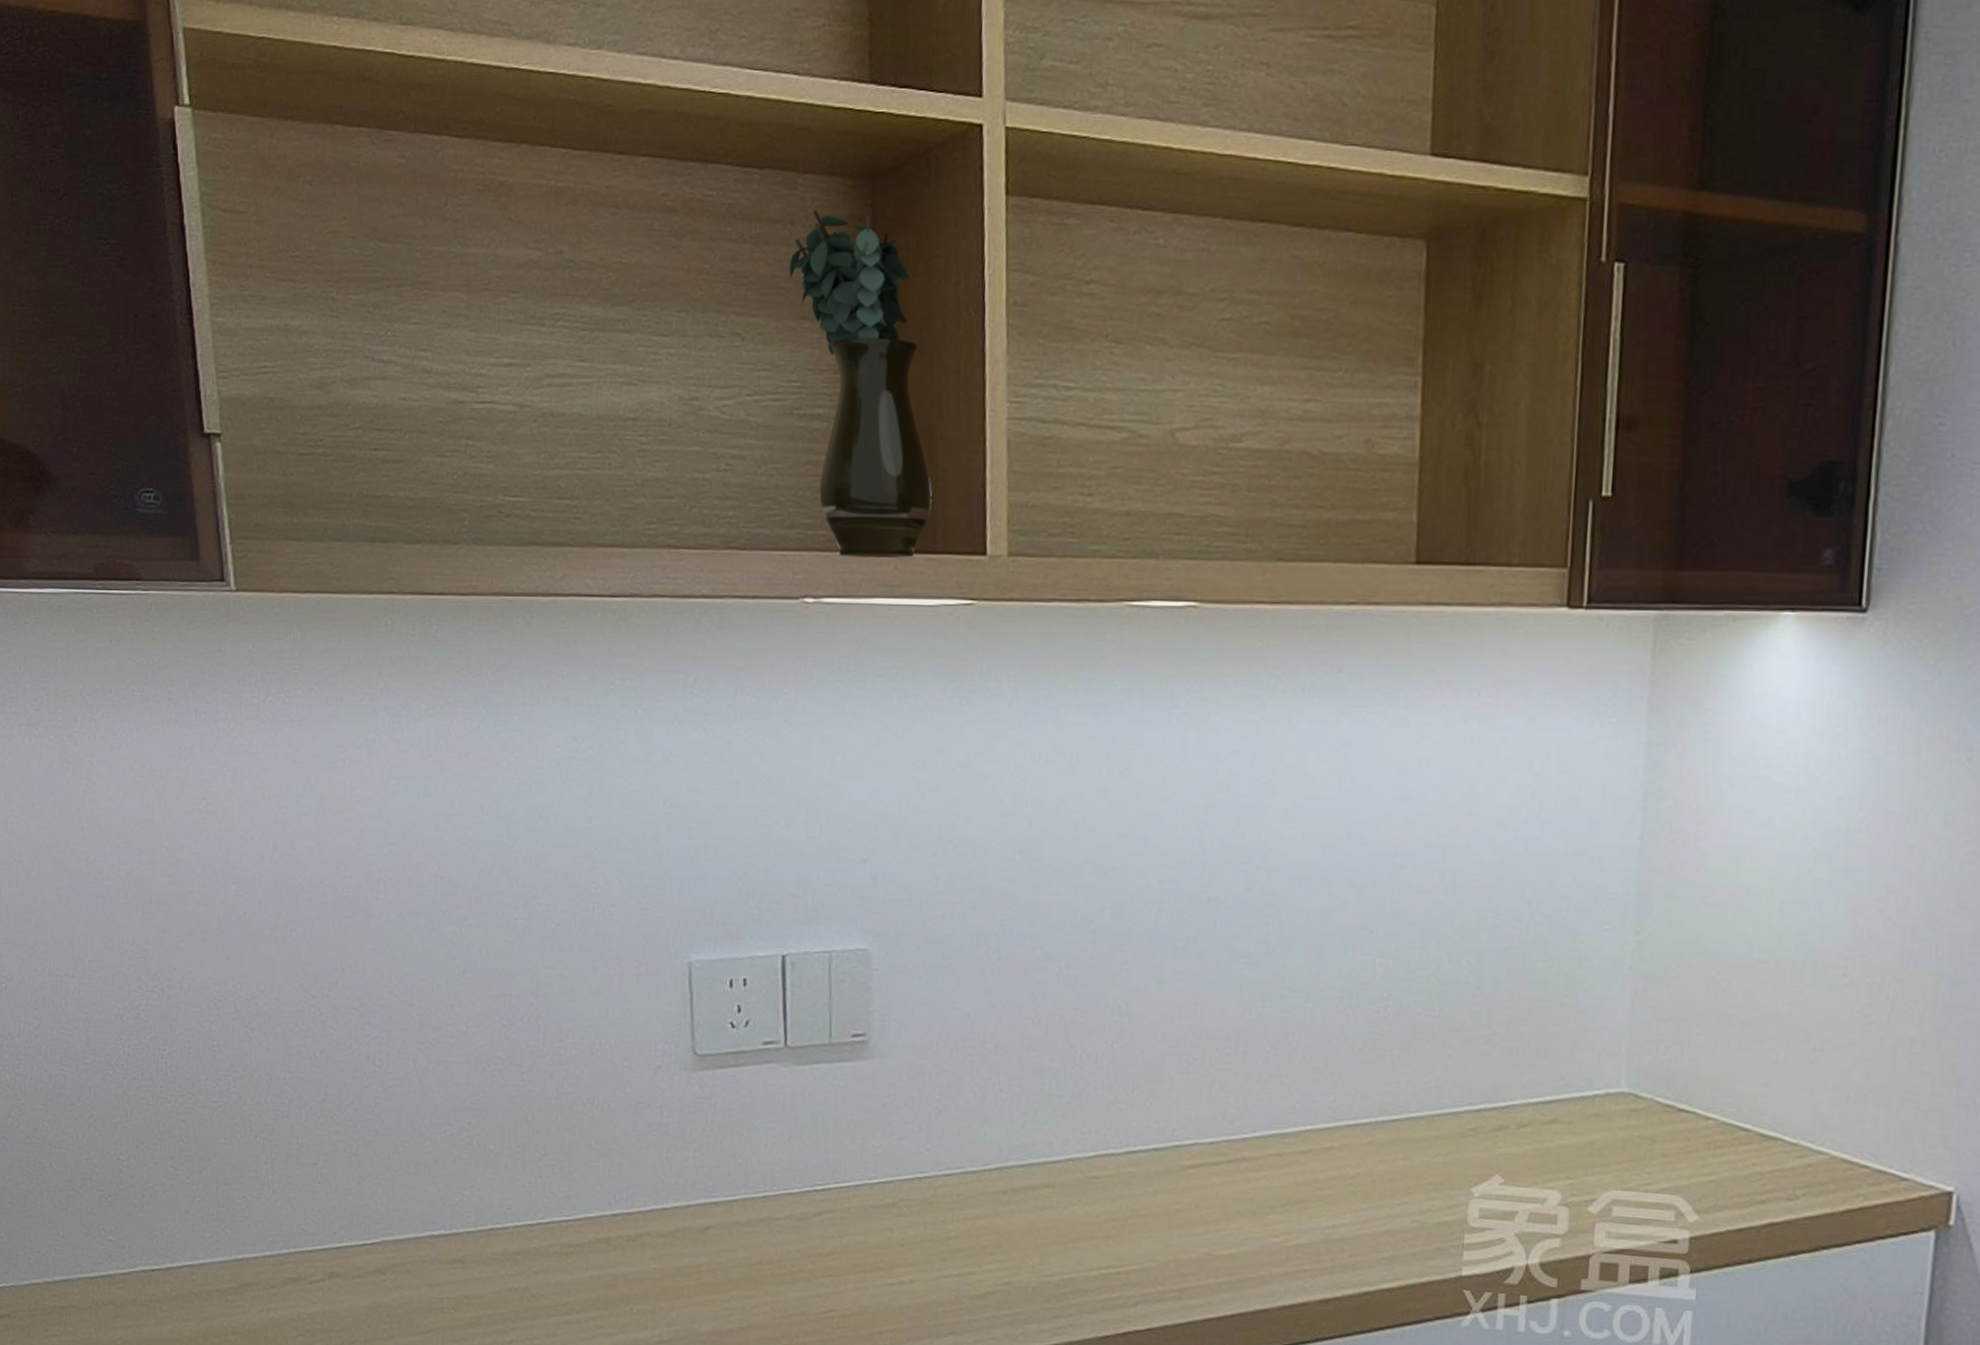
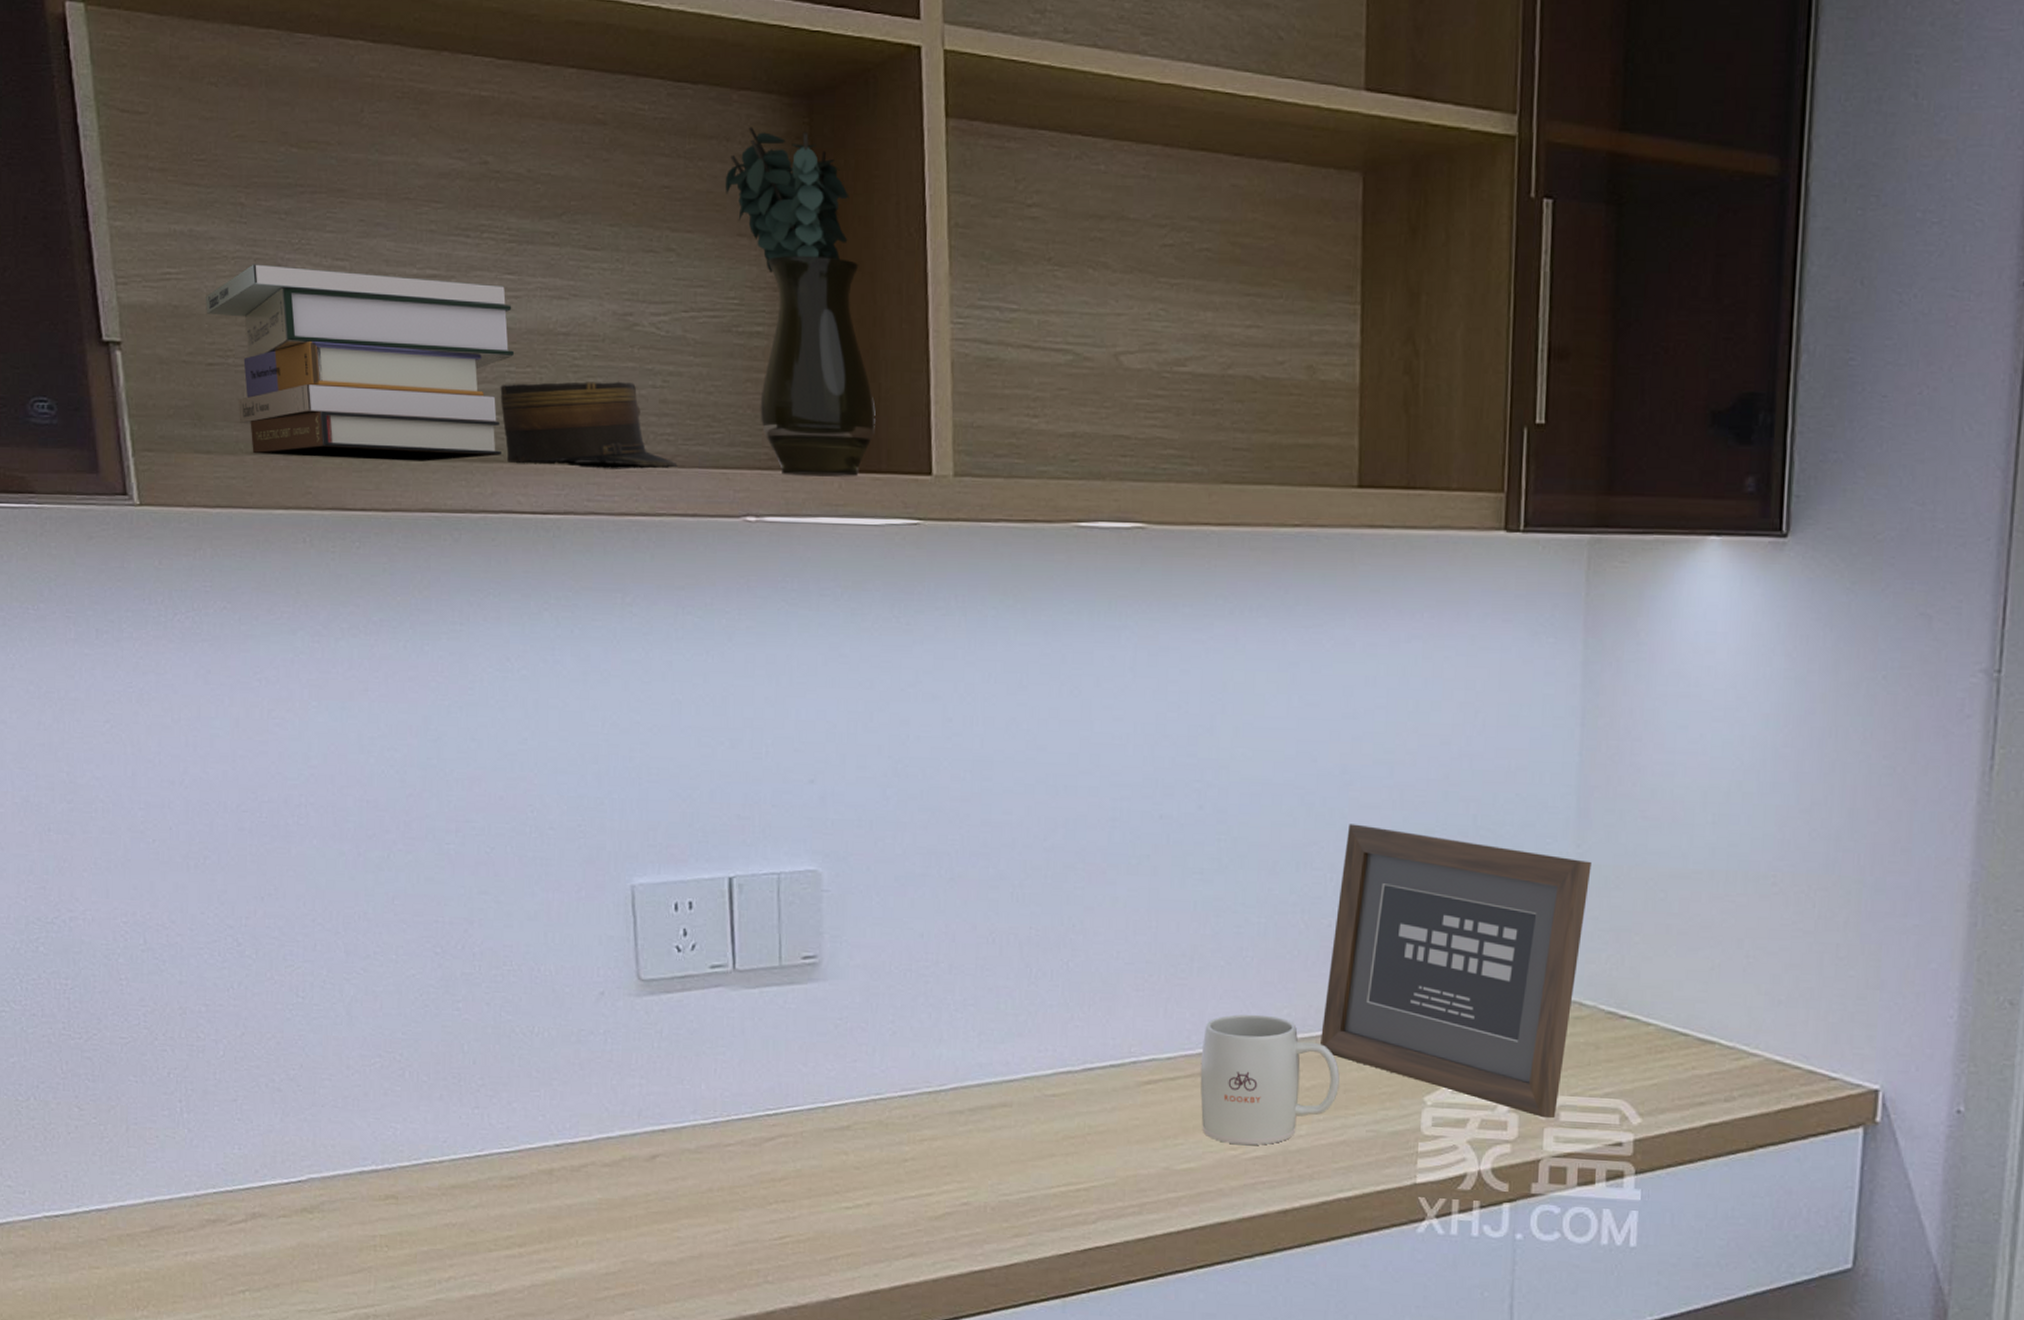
books: none [298,356,586,546] -> present [205,264,515,462]
decorative box: none [571,465,739,552] -> present [500,381,678,470]
mug: none [1243,1100,1385,1233] -> present [1200,1014,1340,1146]
picture frame: none [1365,908,1651,1214] -> present [1319,824,1592,1119]

